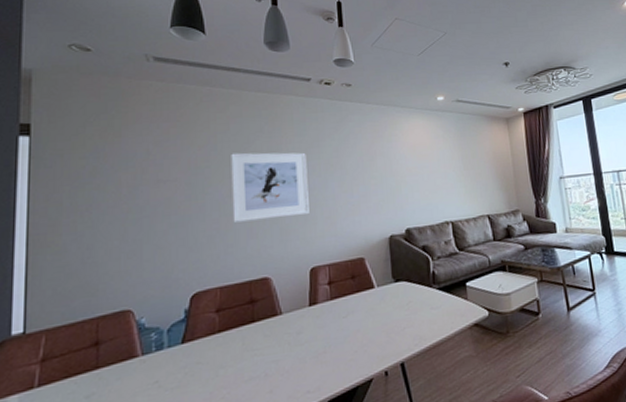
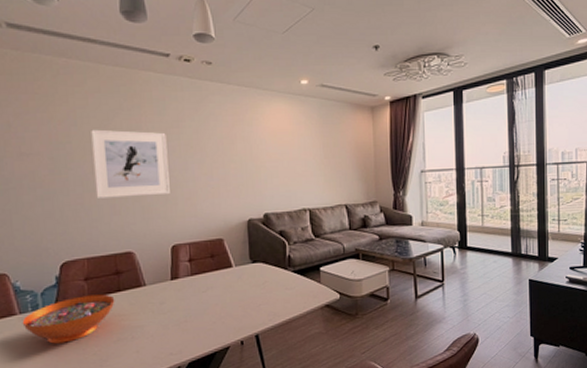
decorative bowl: none [143,326,248,389] -> present [22,294,115,344]

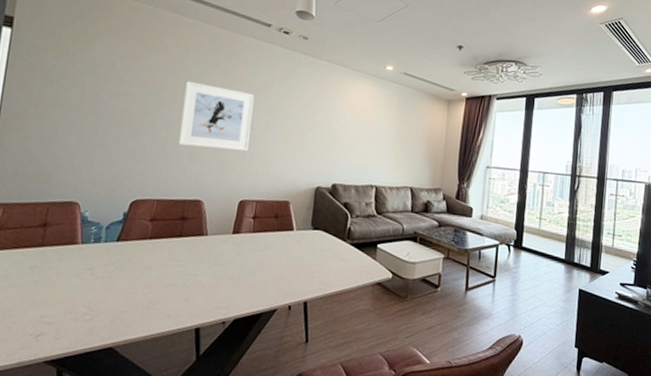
decorative bowl: present [22,294,115,344] -> none [81,235,176,280]

